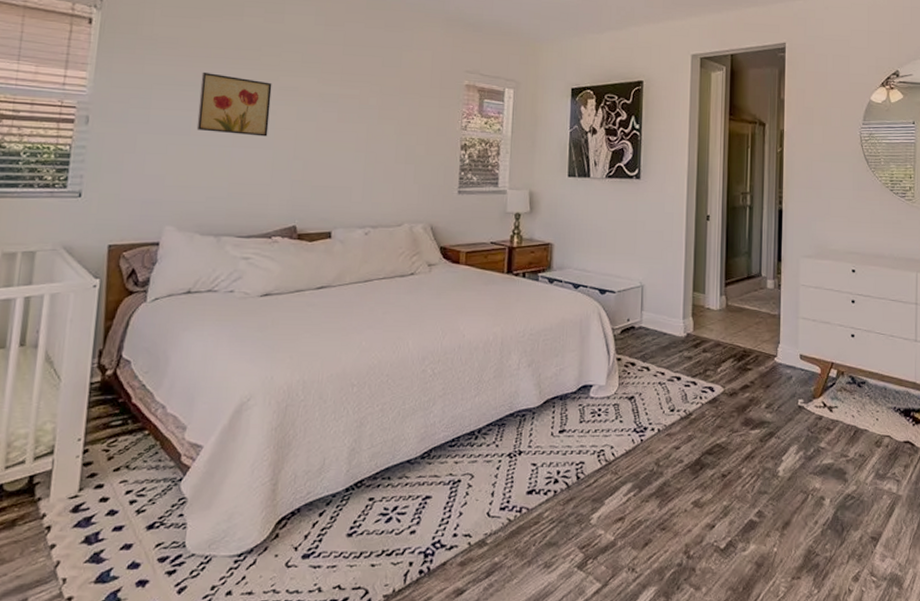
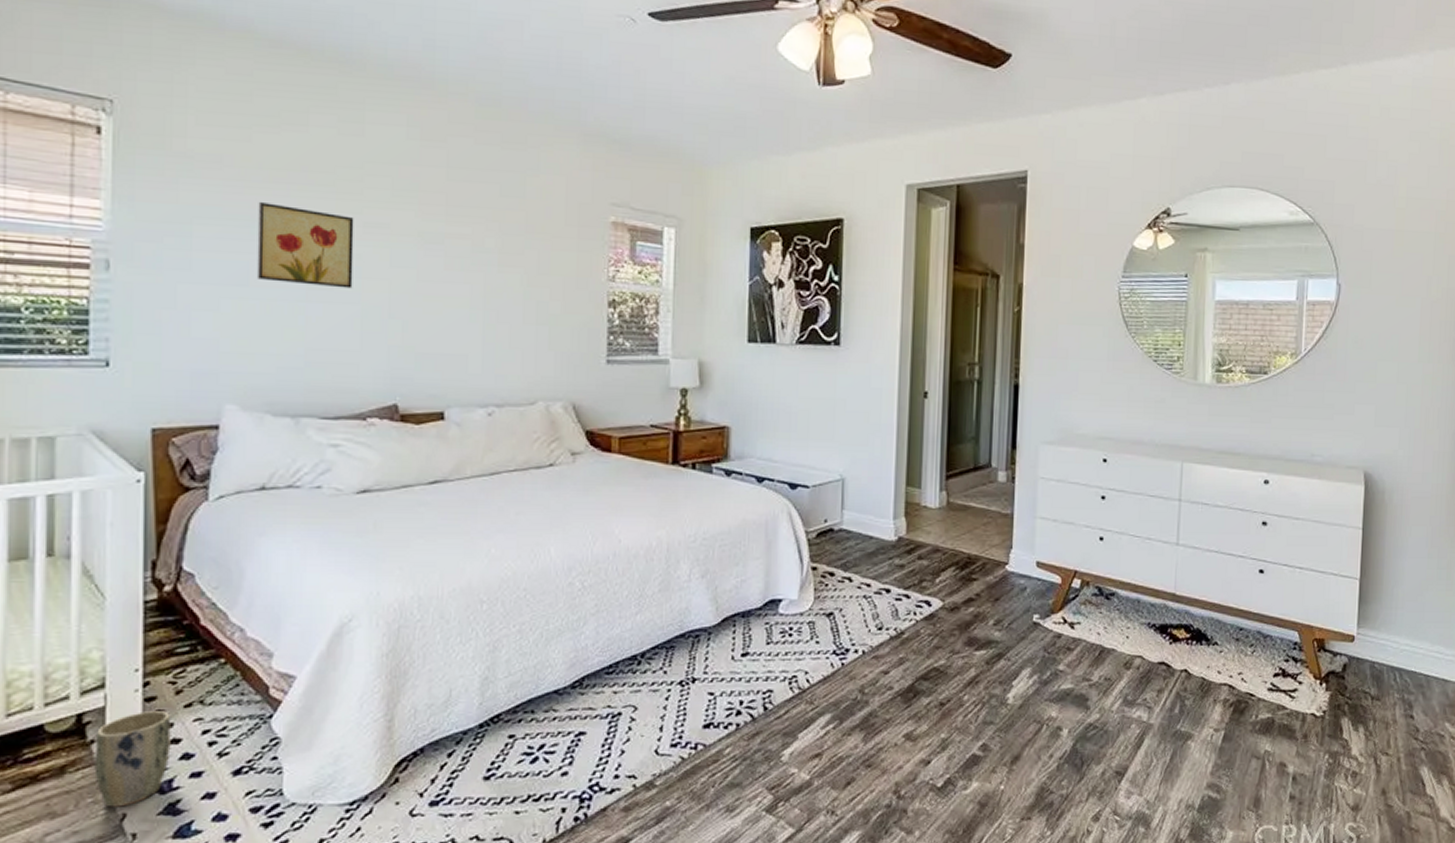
plant pot: none [38,474,103,555] -> present [94,711,171,807]

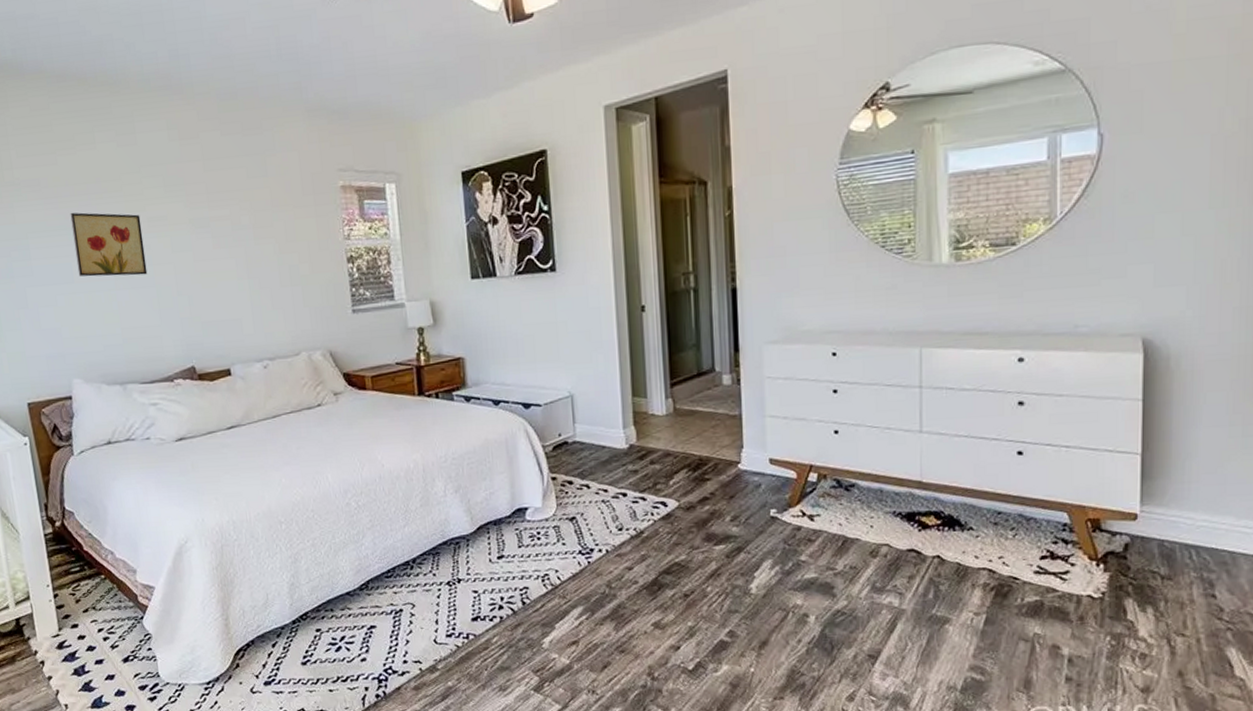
plant pot: present [94,711,171,807] -> none [30,615,80,686]

